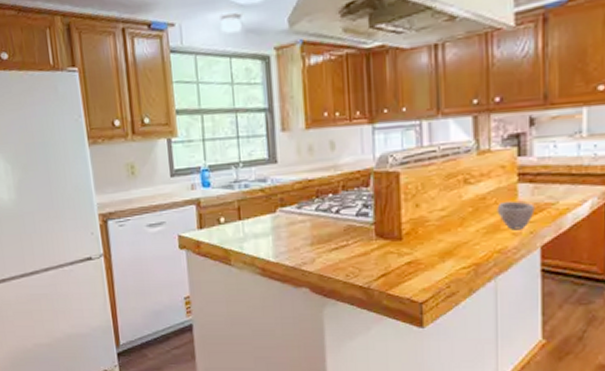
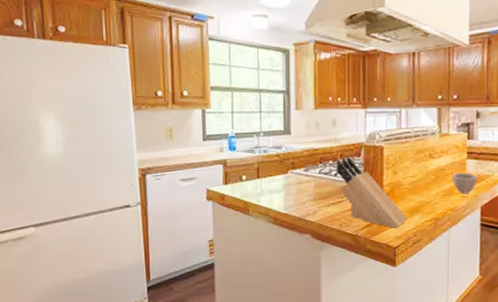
knife block: none [337,187,438,278] -> present [336,156,408,228]

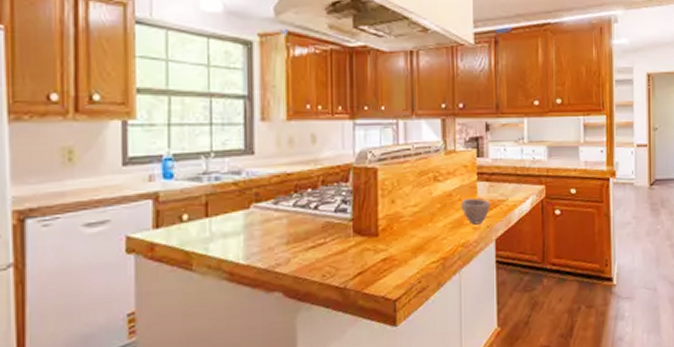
knife block: present [336,156,408,228] -> none [316,182,411,275]

